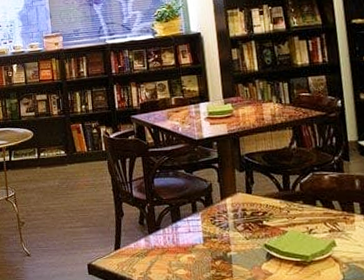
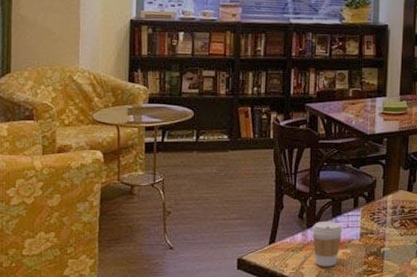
coffee cup: none [154,226,185,272] -> present [312,221,343,267]

